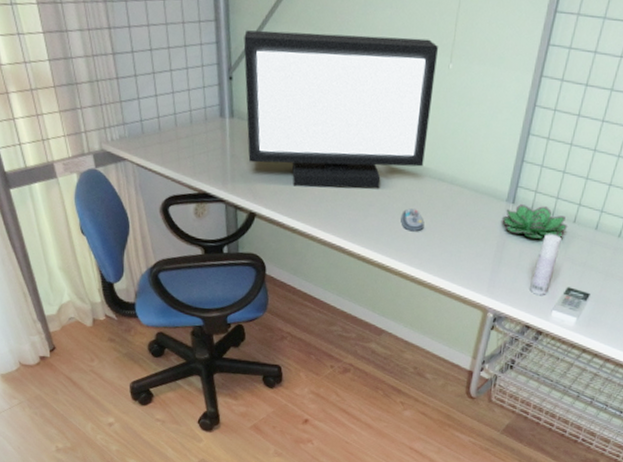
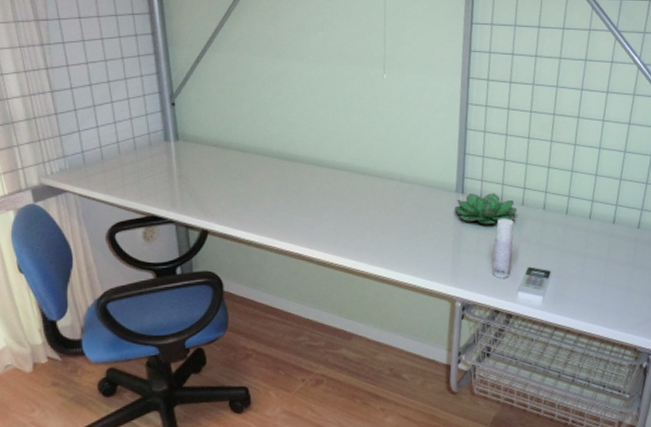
monitor: present [243,30,439,189] -> none [184,55,372,200]
computer mouse: present [400,208,425,232] -> none [356,209,380,231]

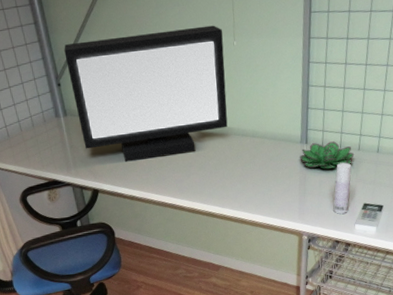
monitor: none [184,55,372,200] -> present [64,25,228,162]

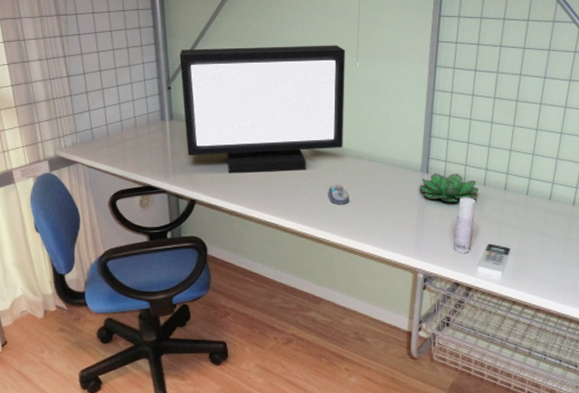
computer mouse: none [217,162,238,181] -> present [328,185,350,205]

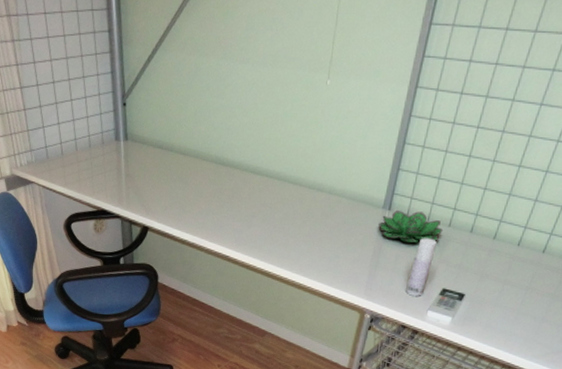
monitor: present [179,45,346,174] -> none [136,57,317,202]
computer mouse: present [328,185,350,205] -> none [282,218,304,240]

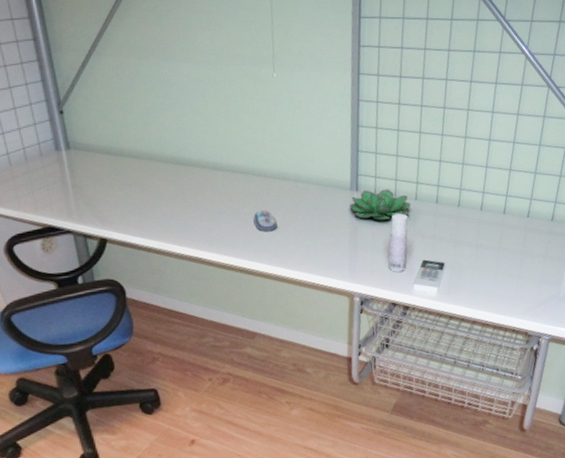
computer mouse: none [282,218,304,240] -> present [253,210,278,232]

